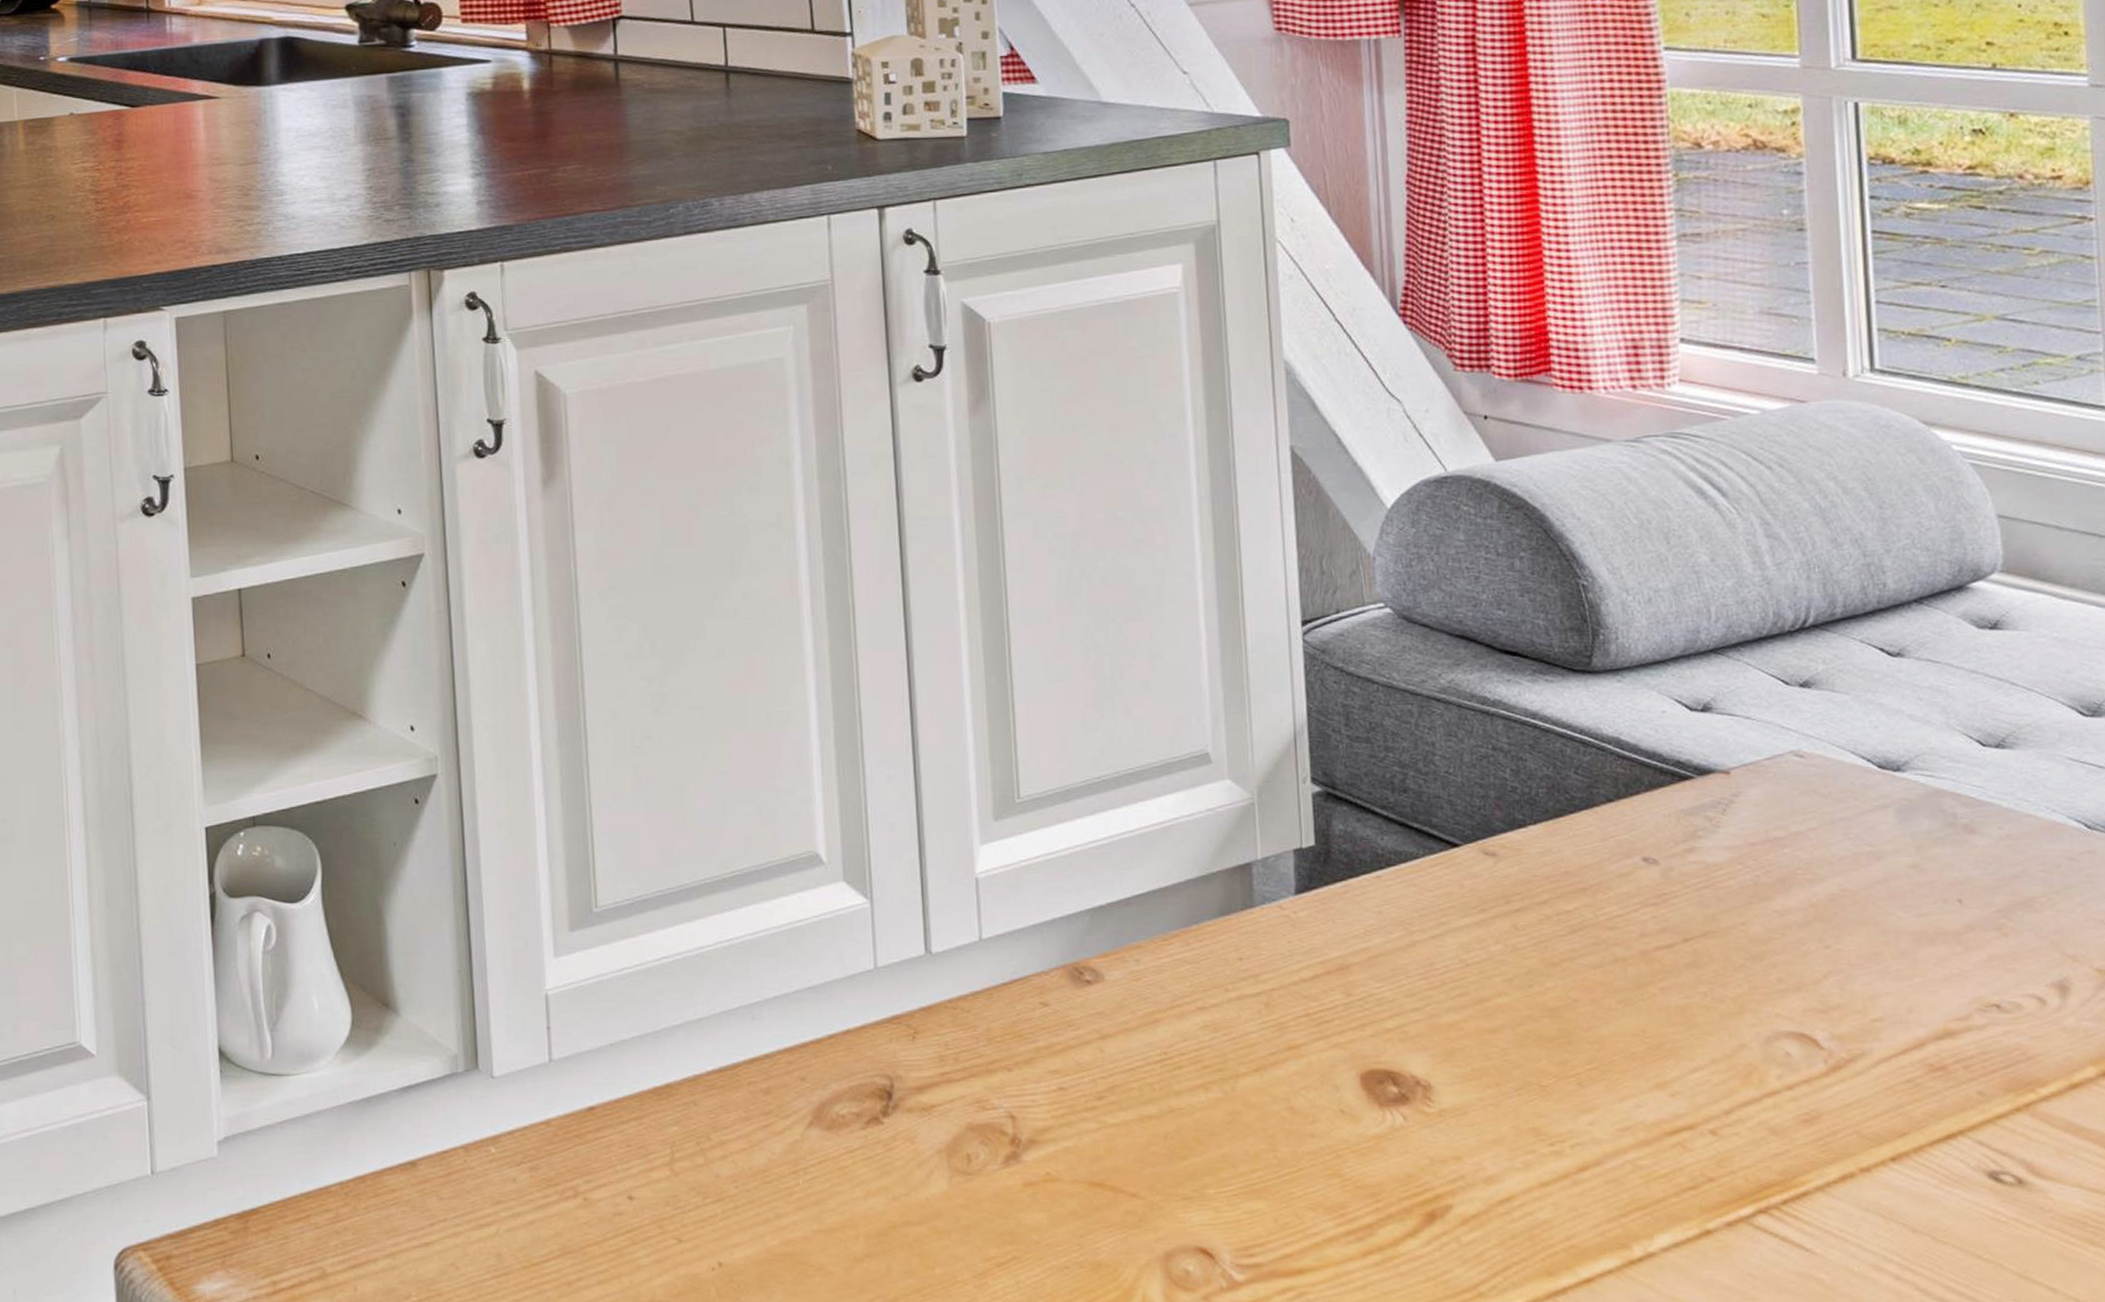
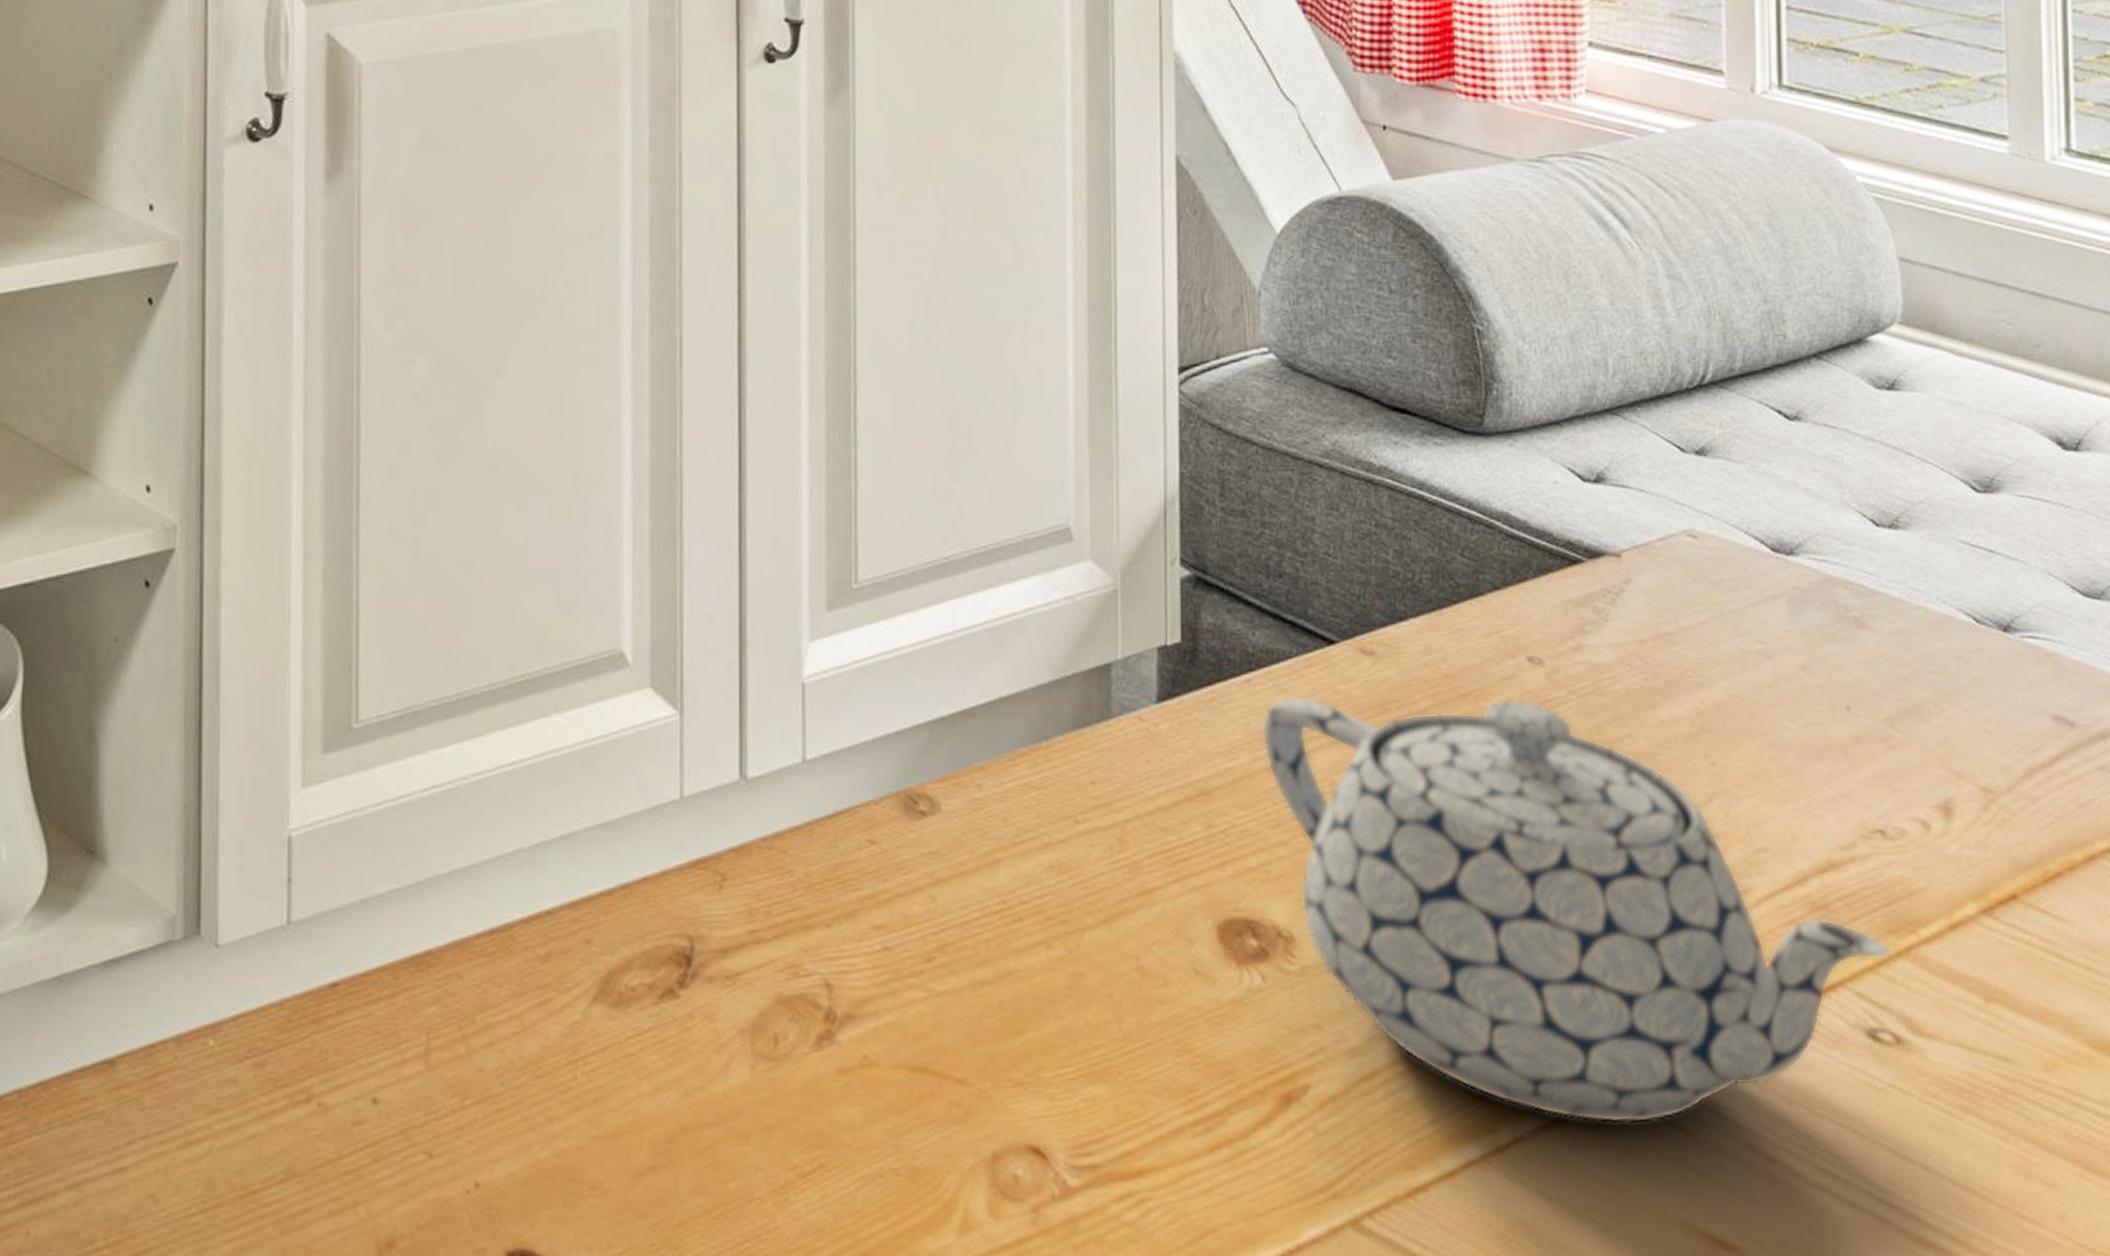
teapot: none [1393,889,2010,1245] -> present [1261,696,1891,1124]

